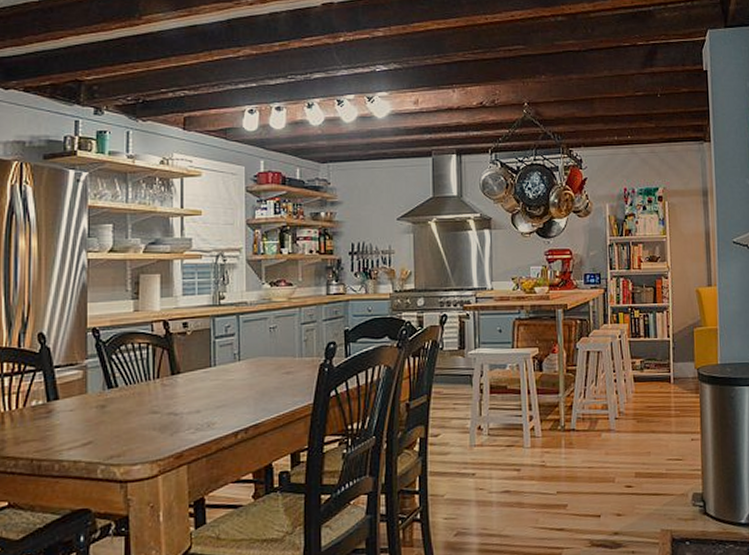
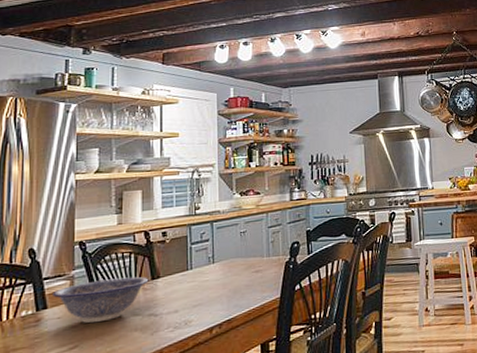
decorative bowl: none [64,370,168,419] -> present [53,277,149,324]

